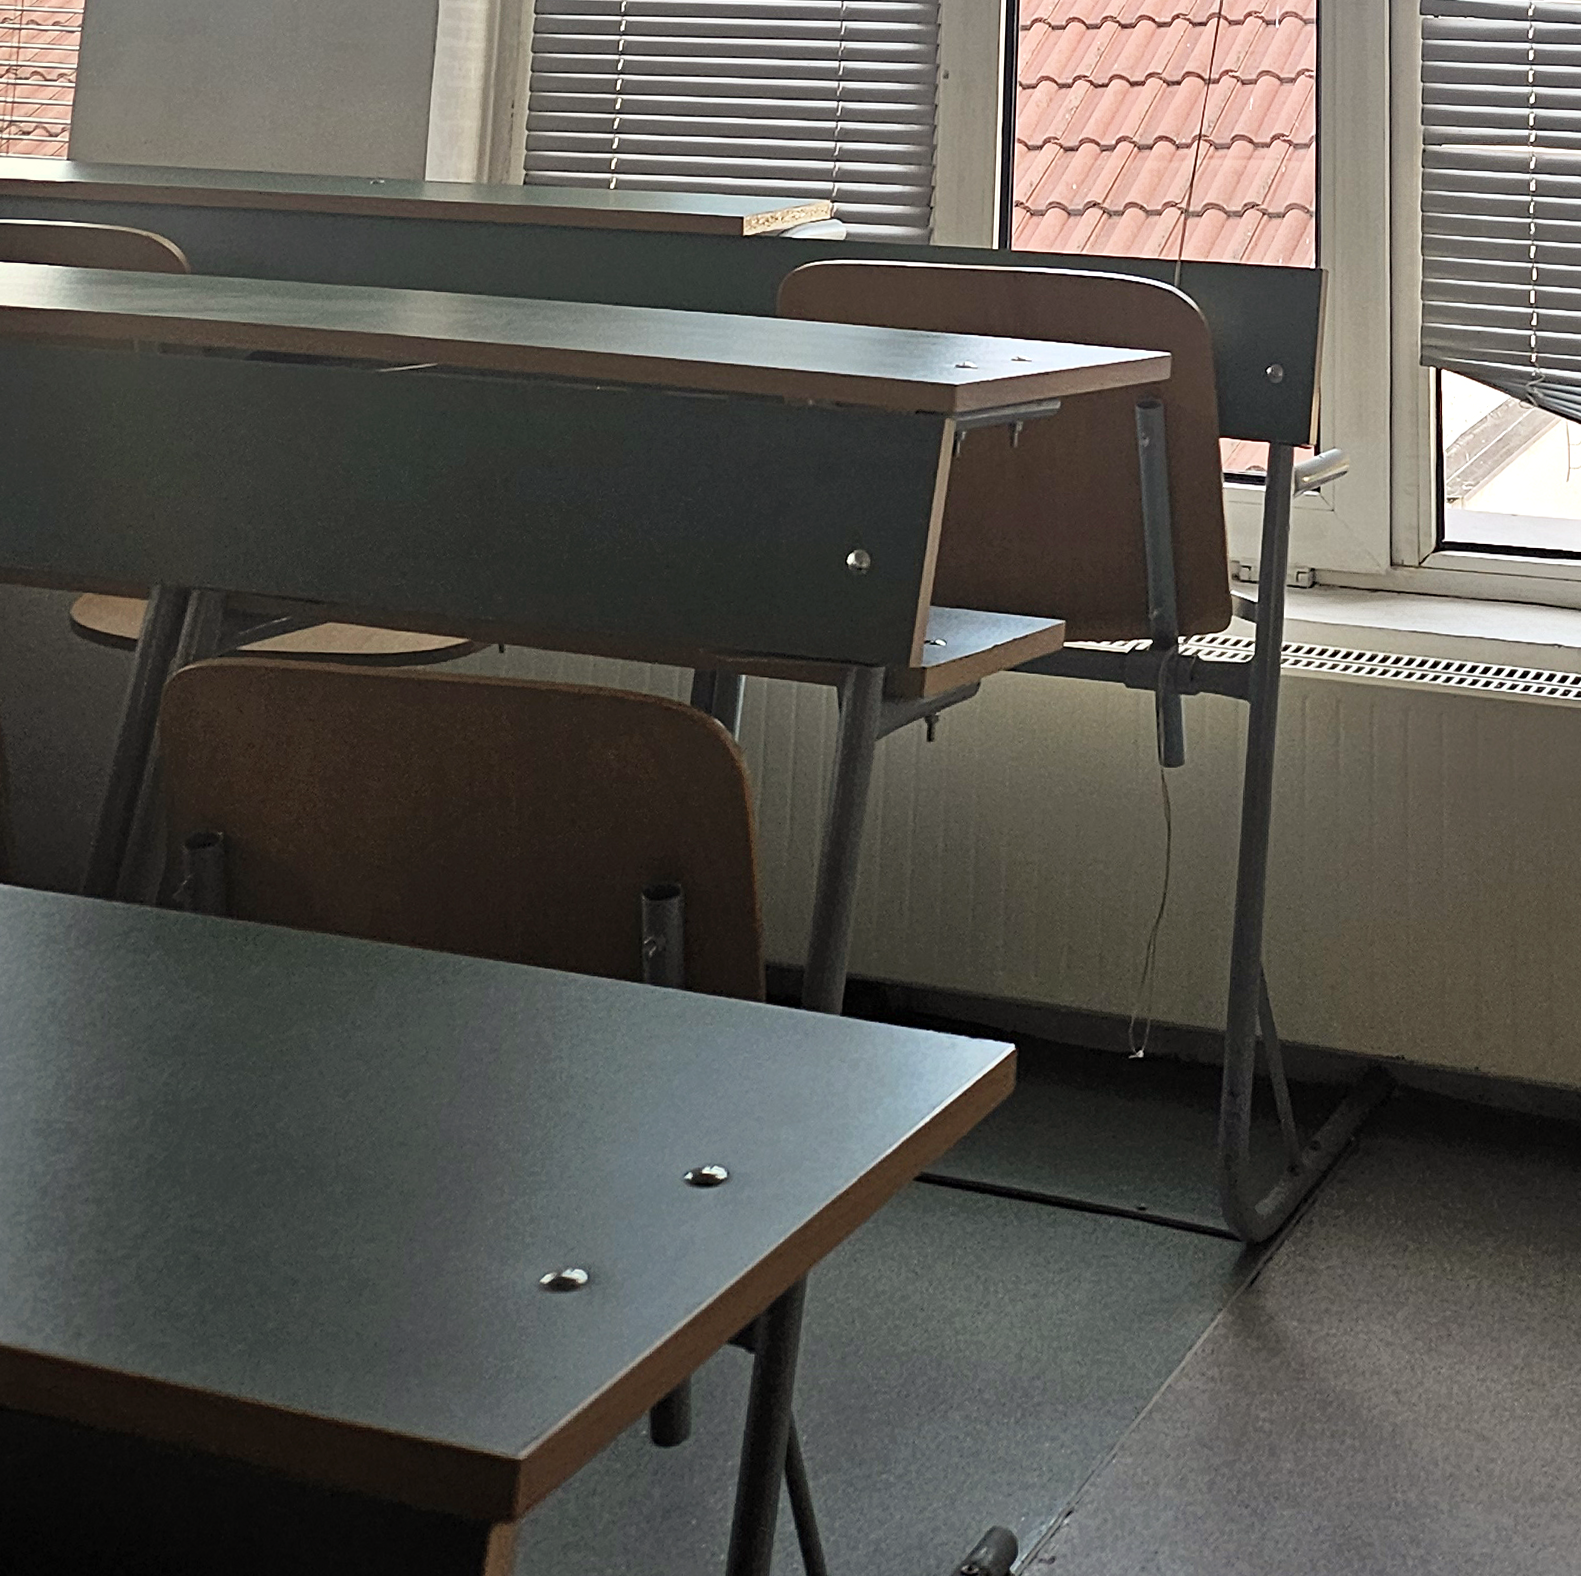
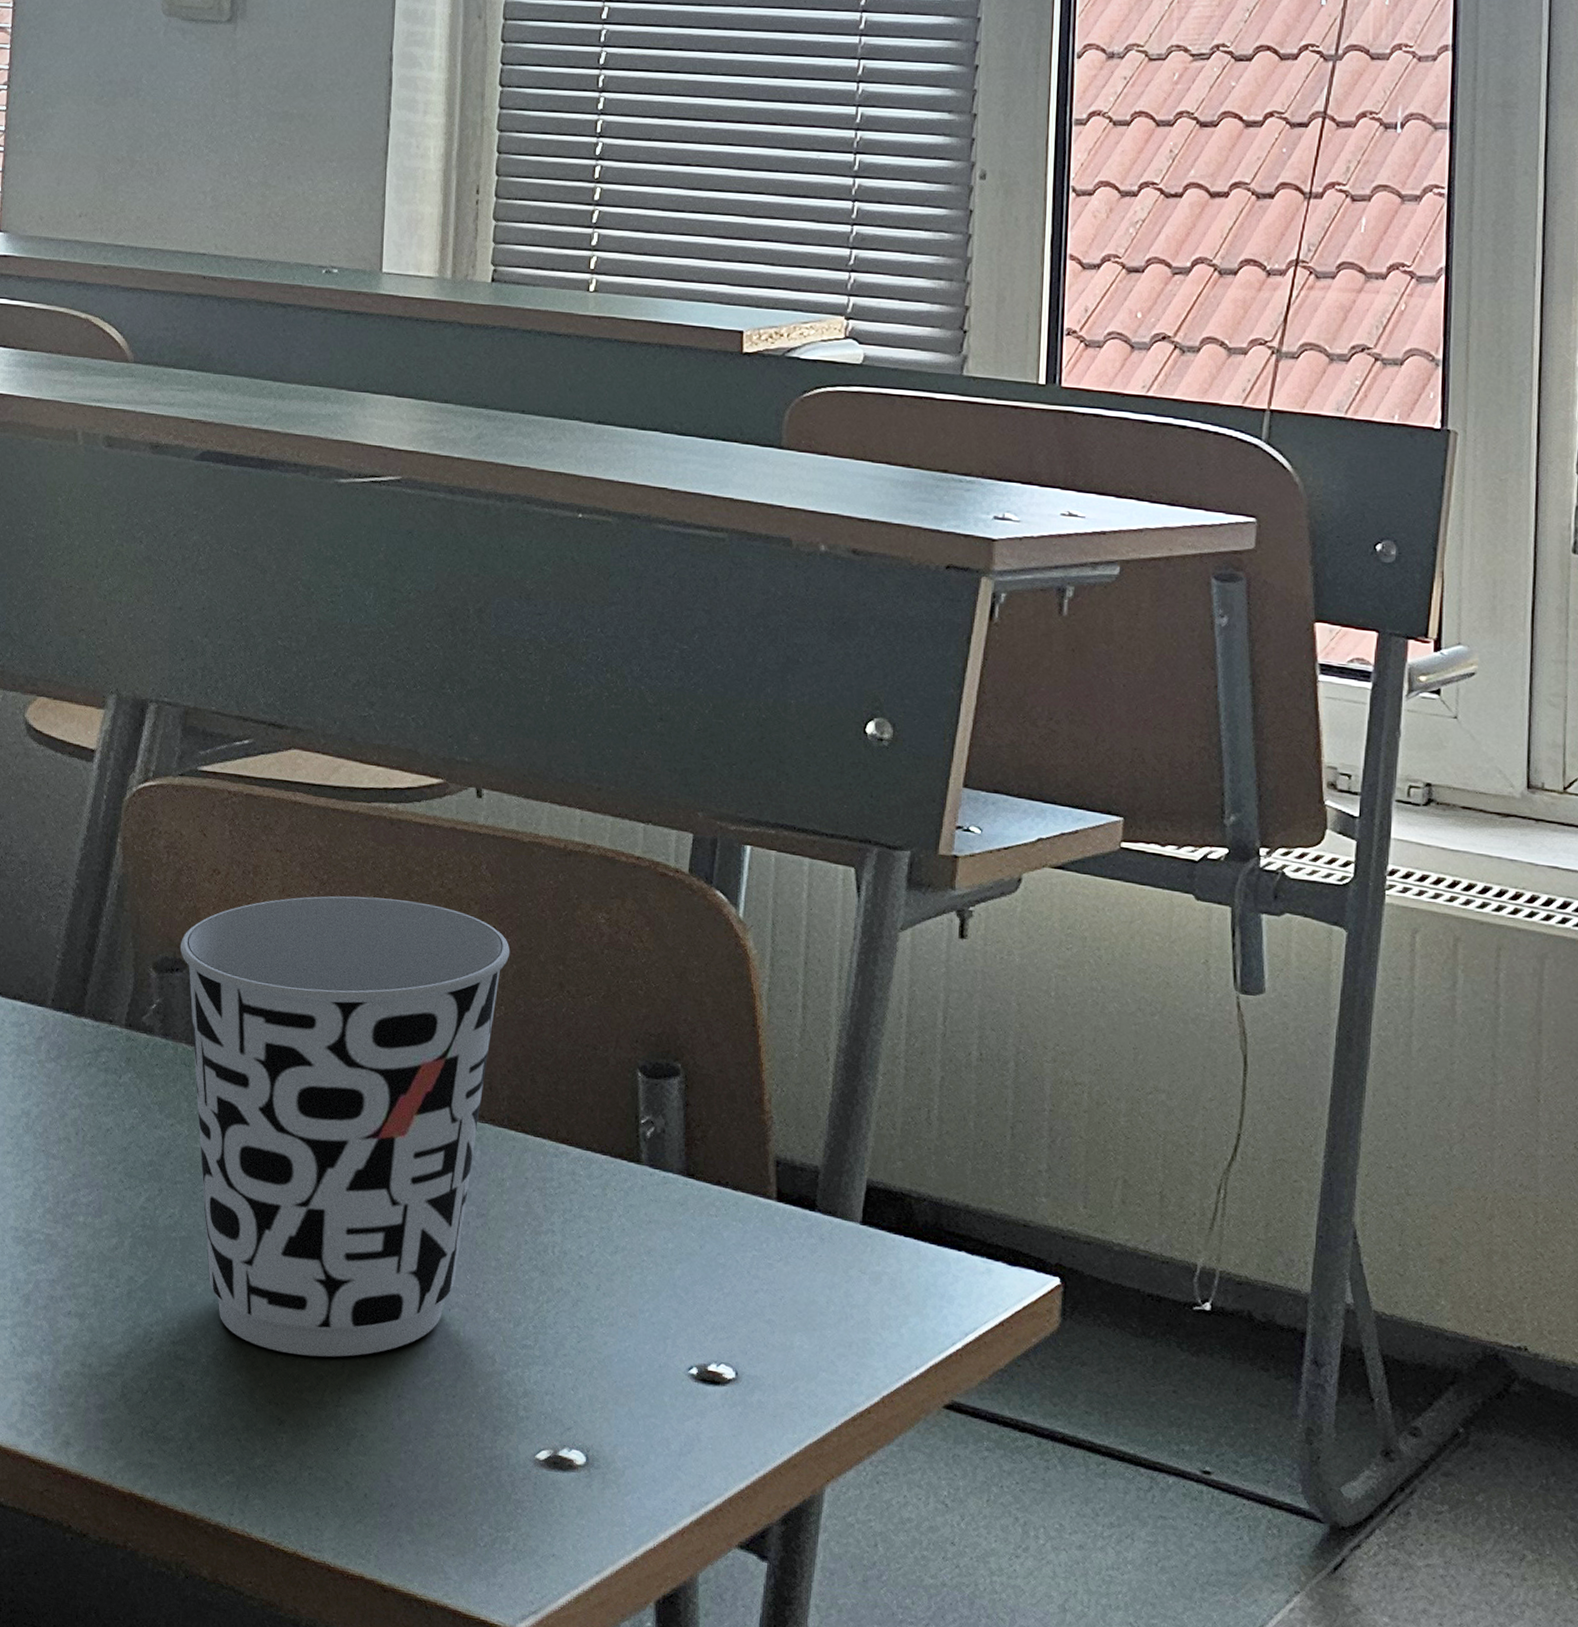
cup: none [212,756,527,1211] -> present [179,896,510,1357]

